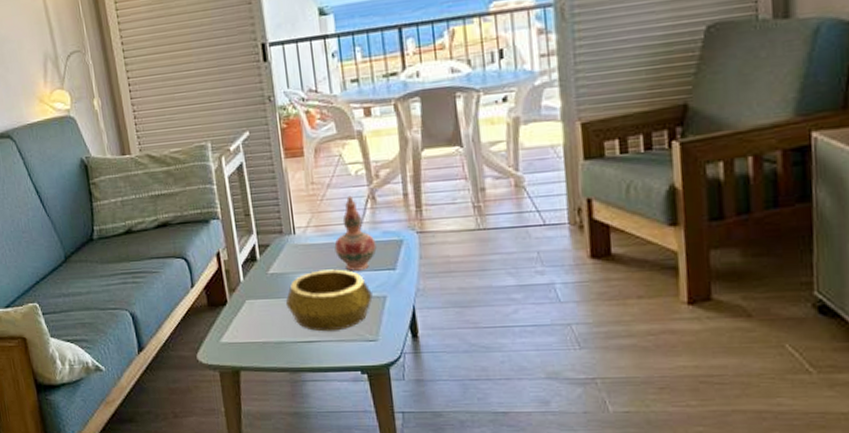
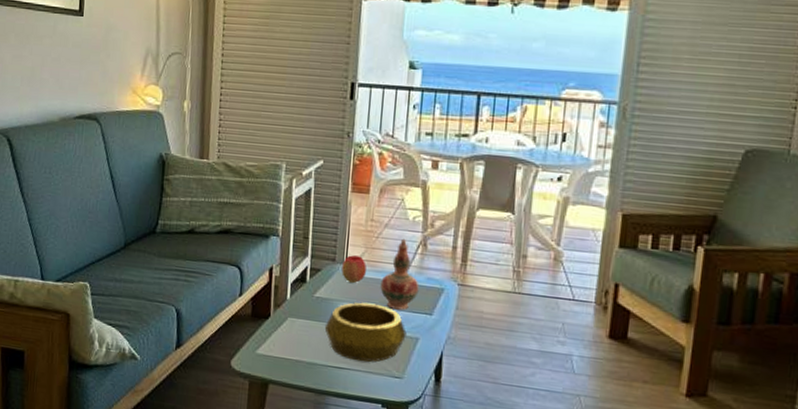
apple: none [290,223,317,252] -> present [342,255,366,283]

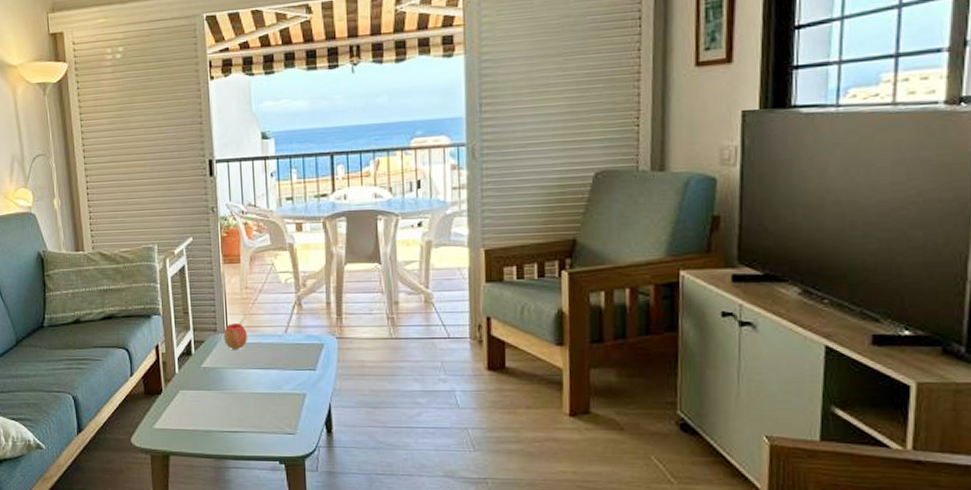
decorative bowl: present [324,302,407,363] -> none [215,367,294,423]
decorative vase: present [380,238,419,310] -> none [262,301,300,369]

